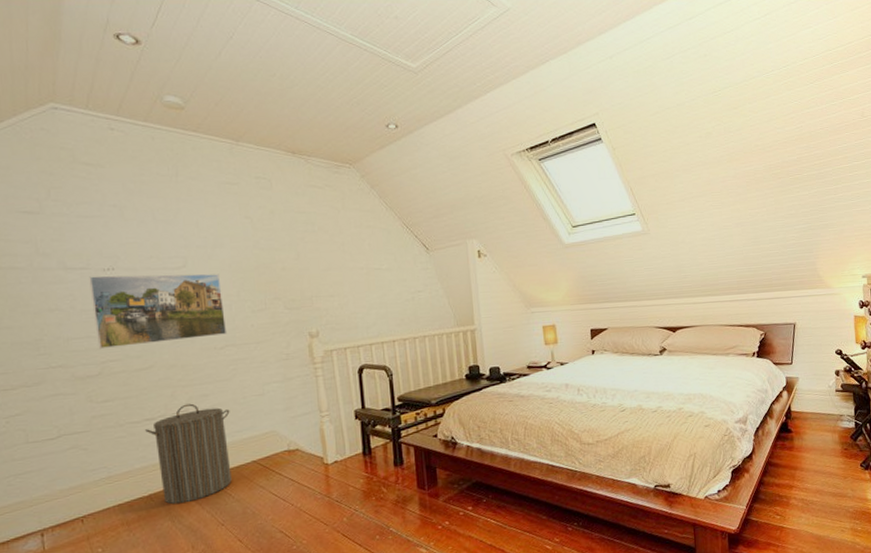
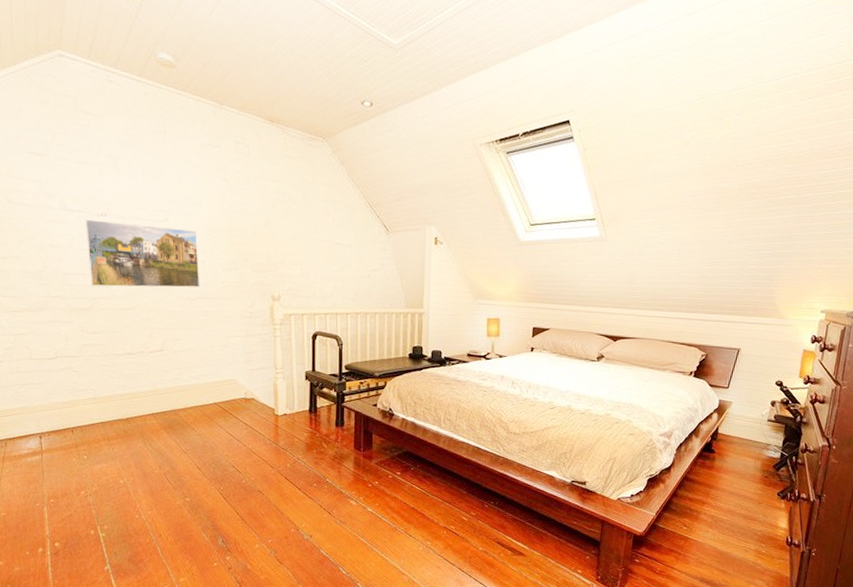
laundry hamper: present [145,403,232,505] -> none [126,345,198,430]

